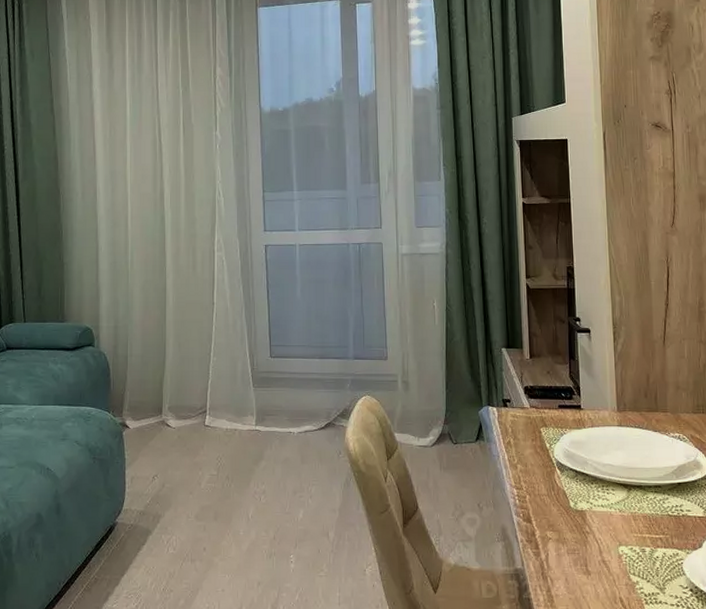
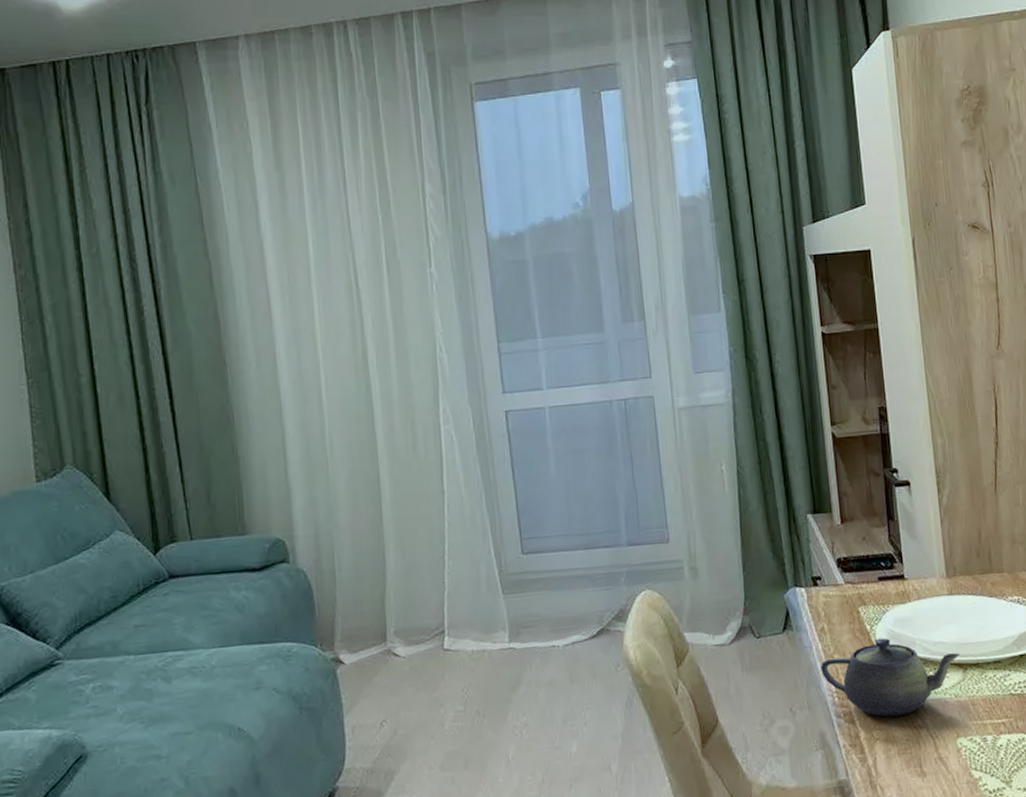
teapot: none [506,455,625,521] -> present [820,638,960,717]

